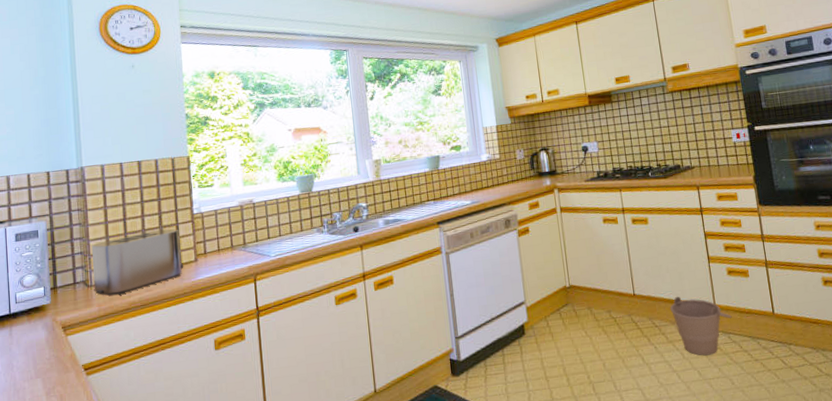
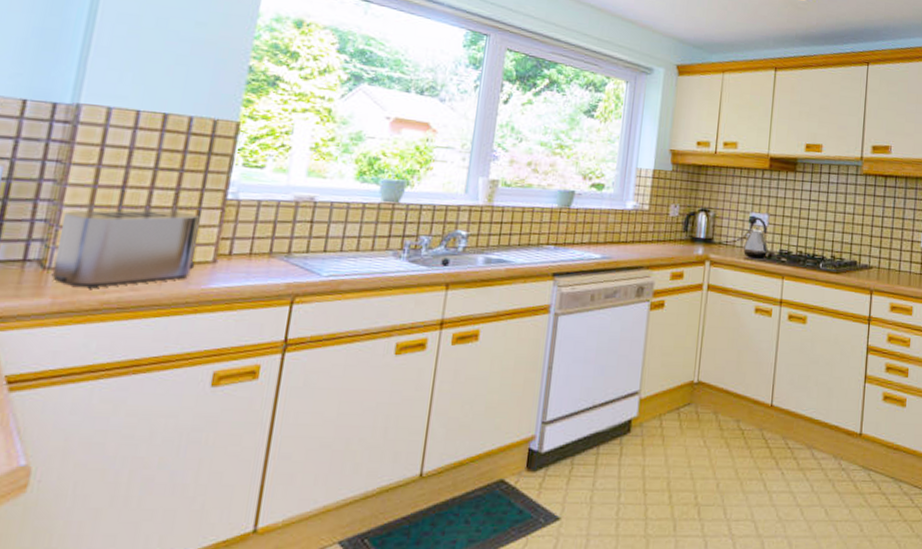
kettle: none [581,145,604,180] -> present [743,217,769,259]
bucket: present [670,296,732,356] -> none [809,415,877,492]

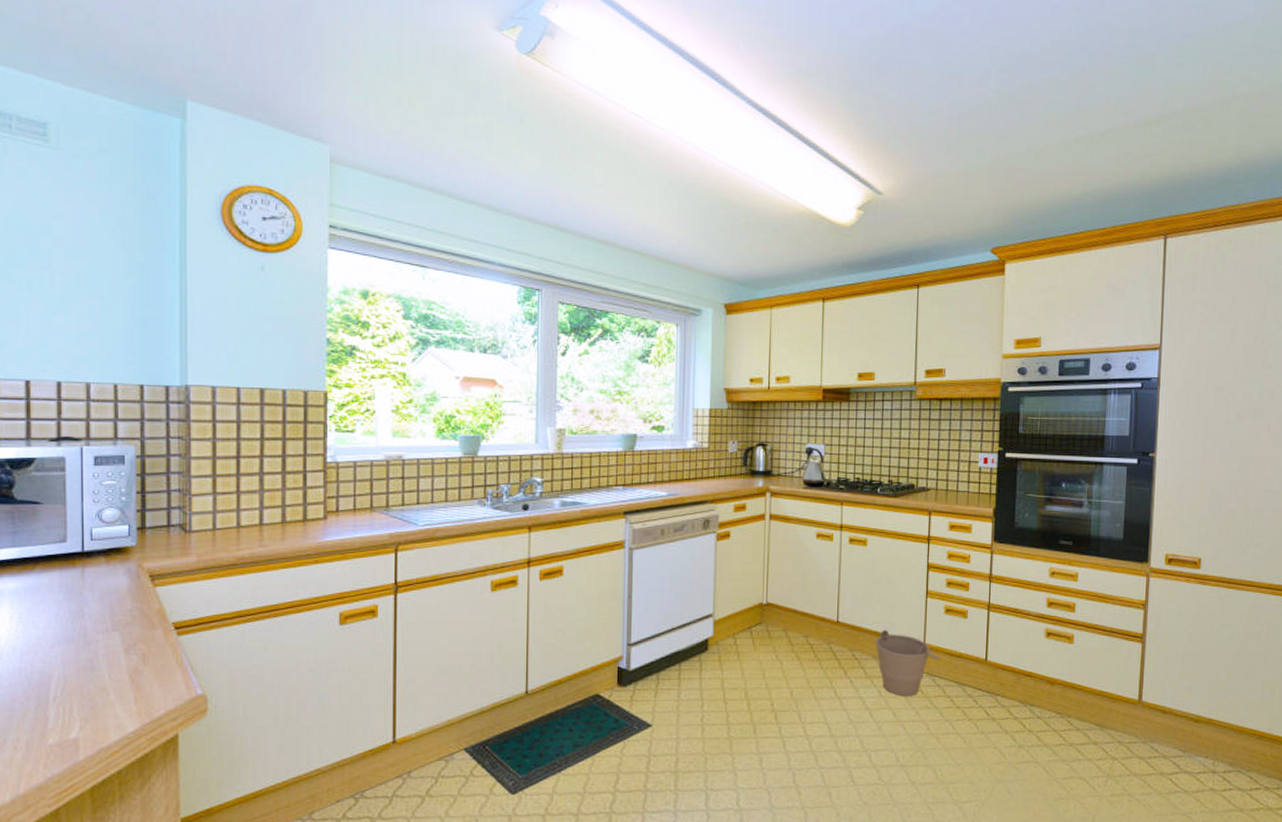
toaster: present [51,209,200,289] -> none [192,475,309,547]
bucket: none [809,415,877,492] -> present [874,629,941,696]

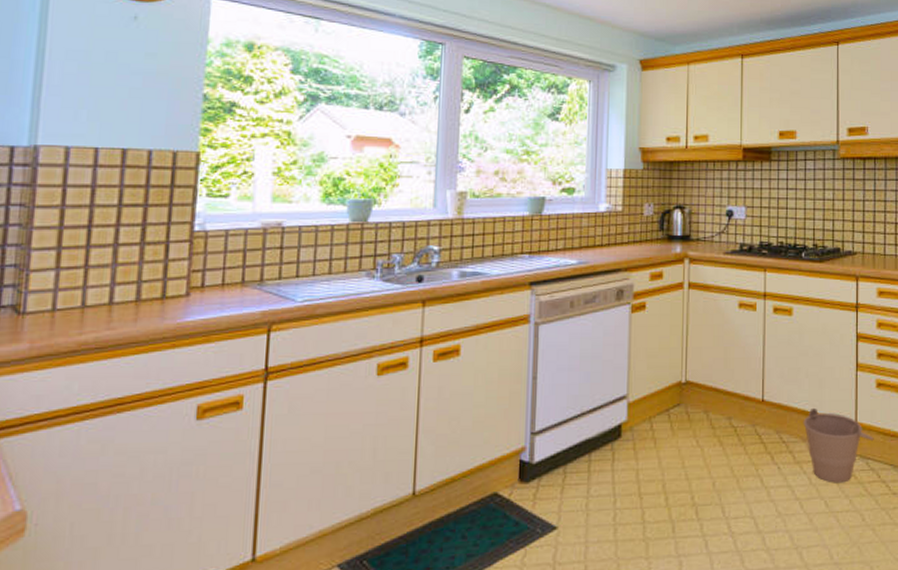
kettle: present [801,448,826,487] -> none [721,210,748,252]

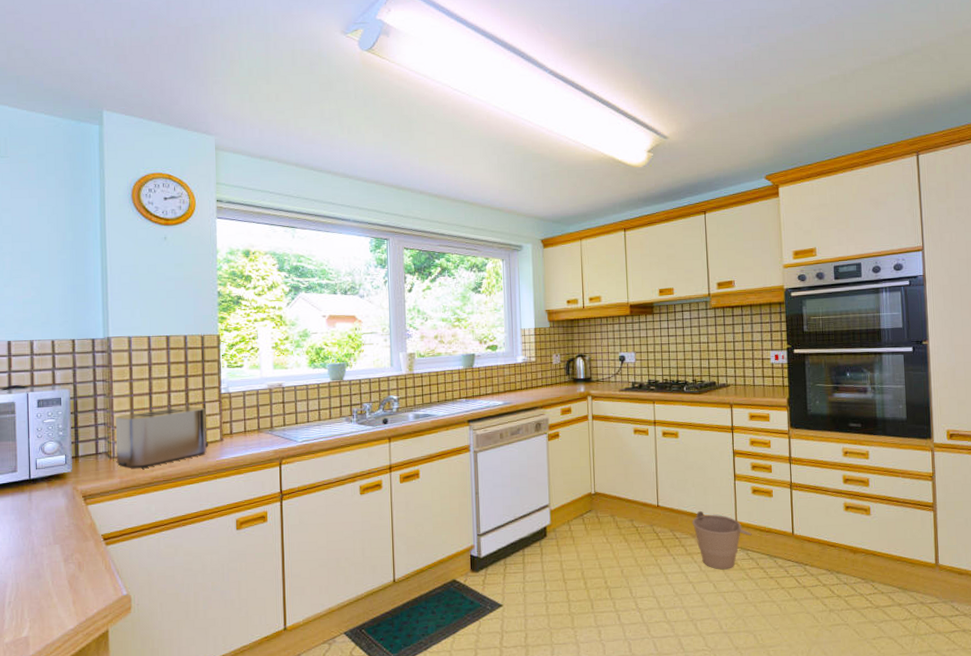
toaster: none [27,247,169,331] -> present [115,406,209,469]

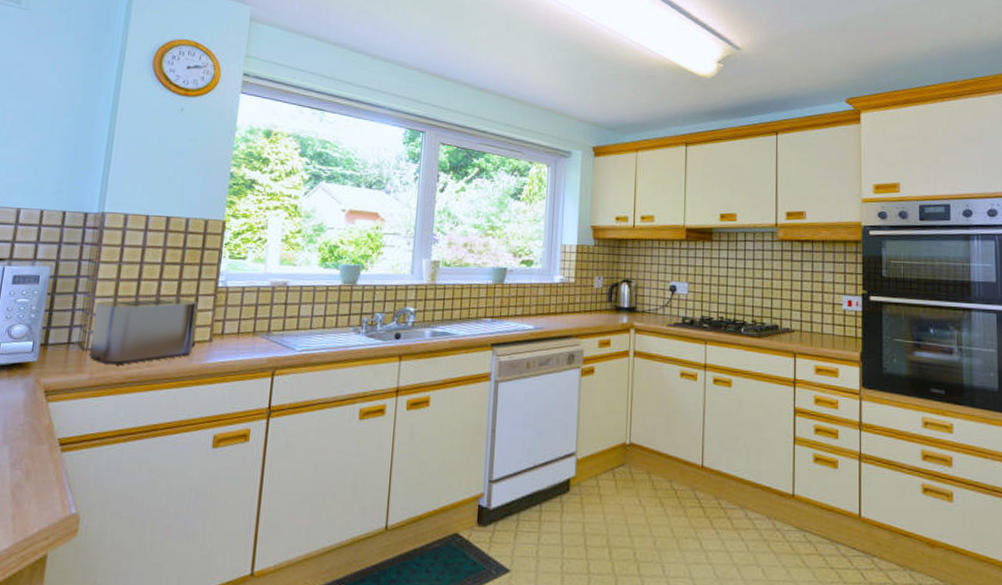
bucket: present [692,510,752,570] -> none [741,476,811,553]

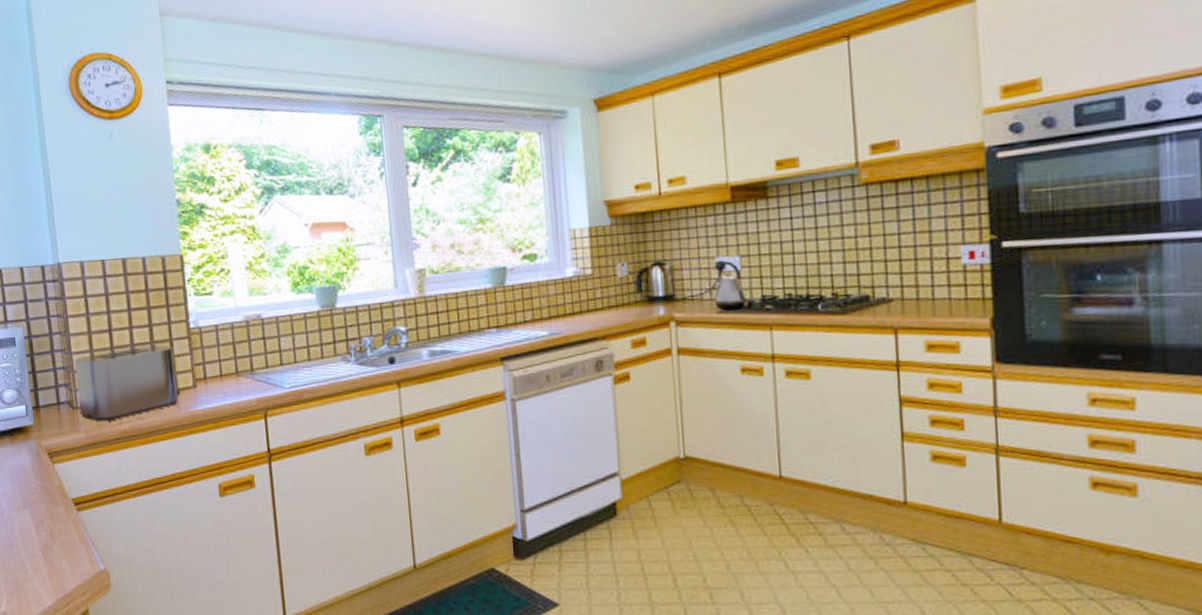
kettle: none [665,286,690,325] -> present [713,261,747,311]

